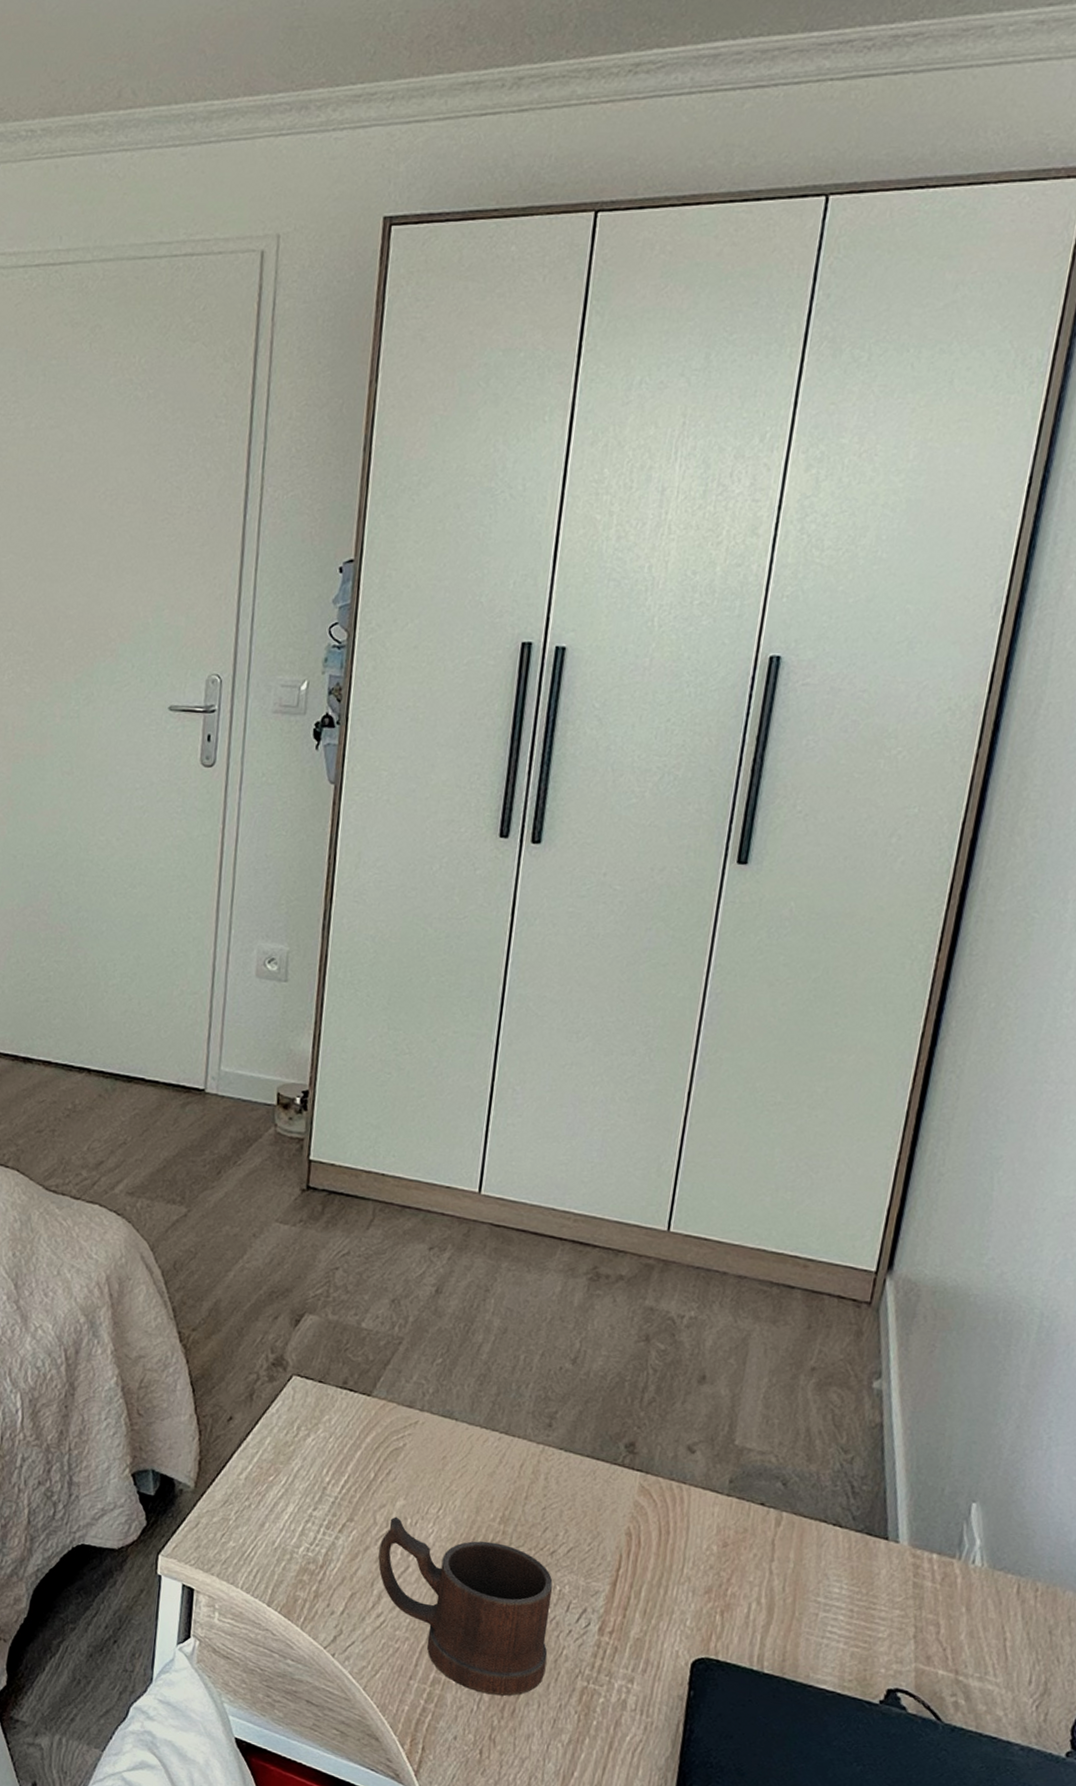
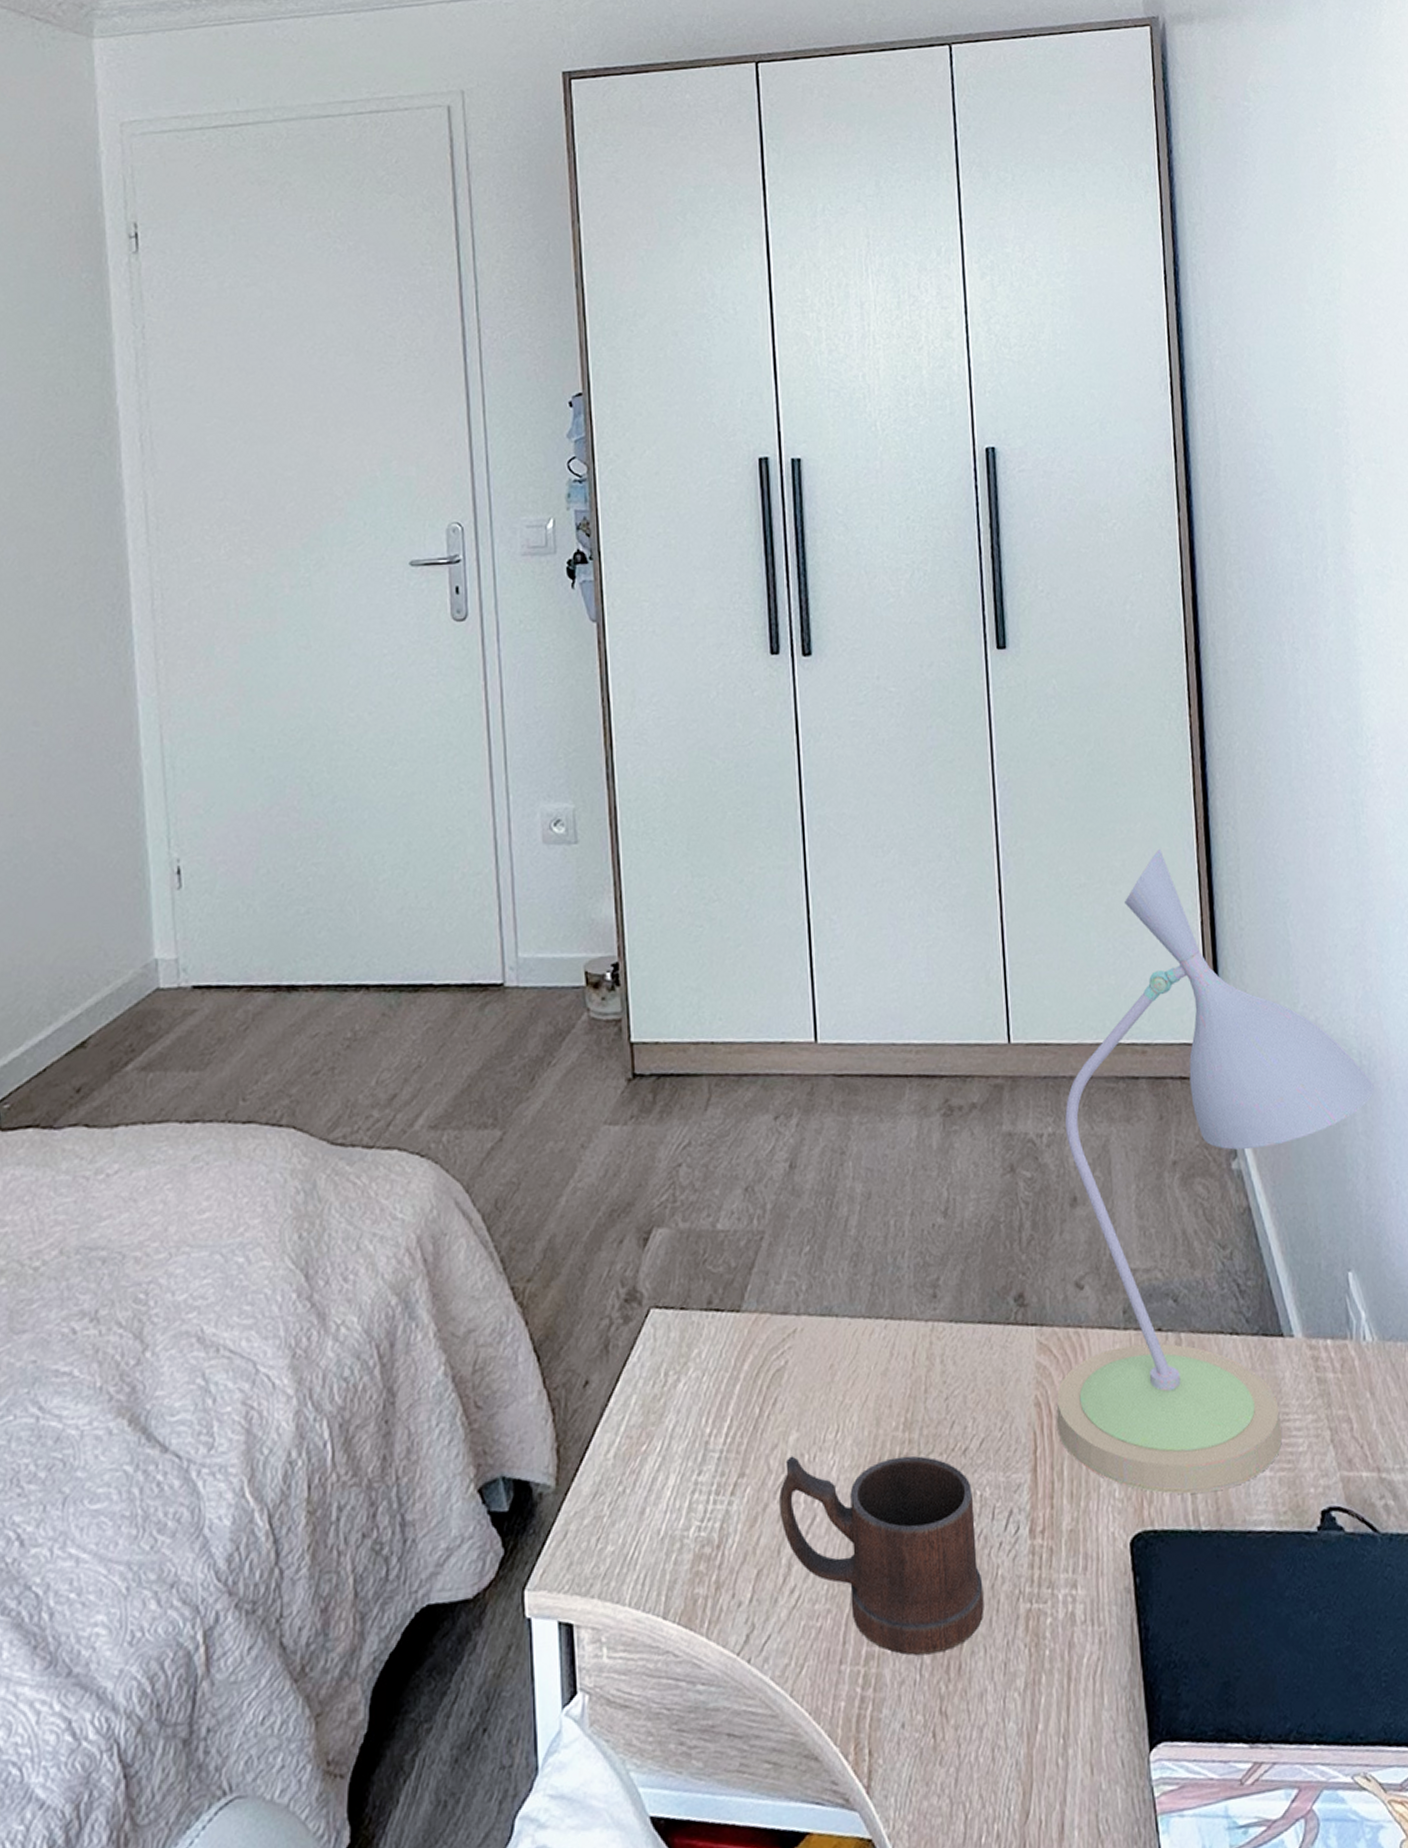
desk lamp: none [642,1084,1050,1647] -> present [1057,849,1374,1495]

